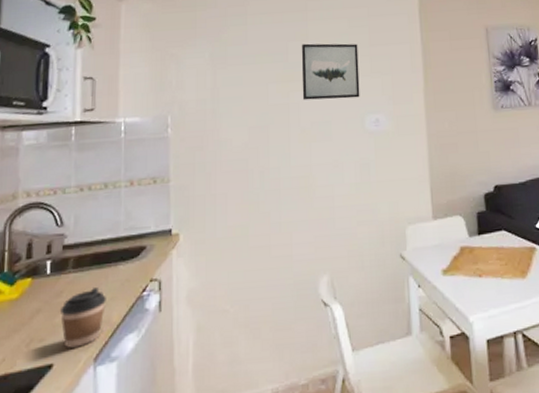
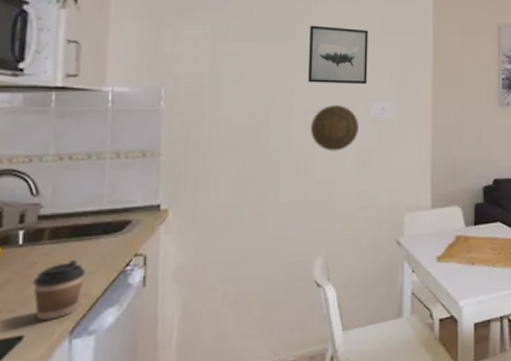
decorative plate: none [309,120,355,167] -> present [311,105,359,151]

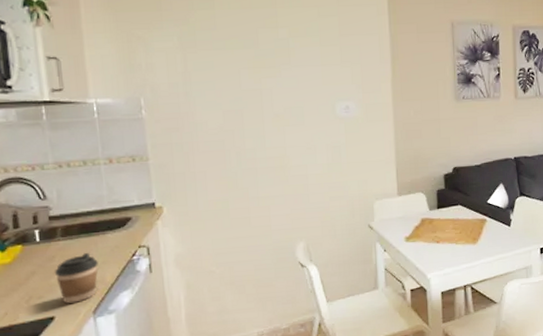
wall art: present [307,25,368,84] -> none [271,31,331,87]
decorative plate: present [311,105,359,151] -> none [282,106,326,149]

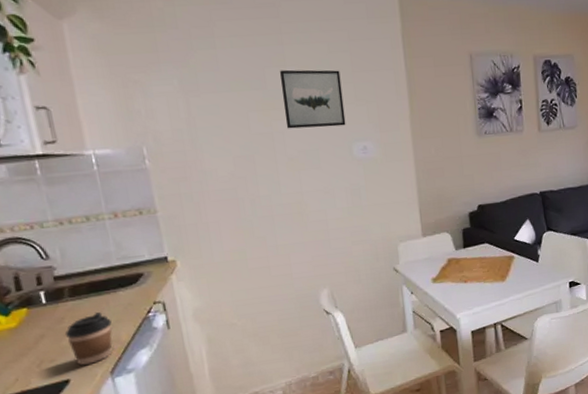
wall art: none [271,31,331,87] -> present [279,69,346,129]

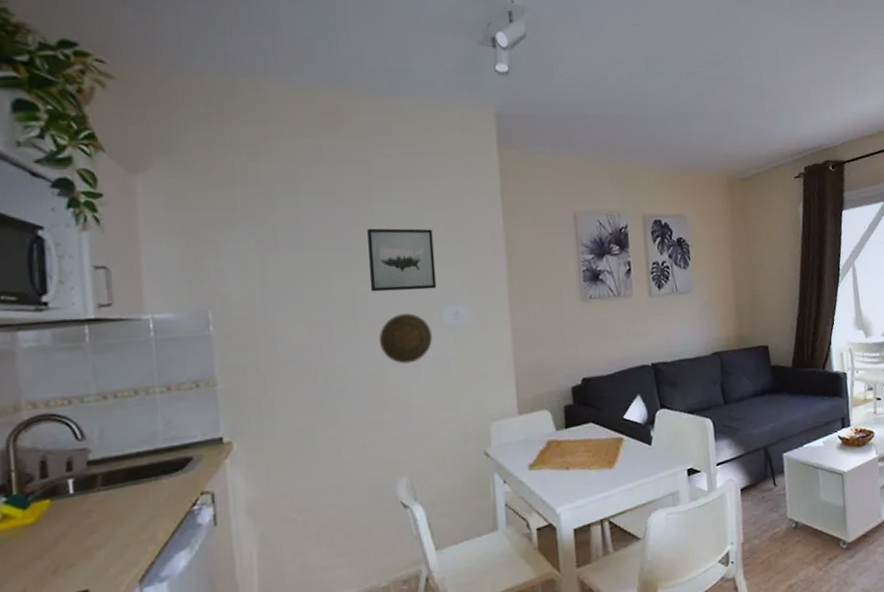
coffee cup: present [65,312,113,366] -> none [92,505,148,572]
decorative plate: none [297,148,344,193] -> present [379,313,432,364]

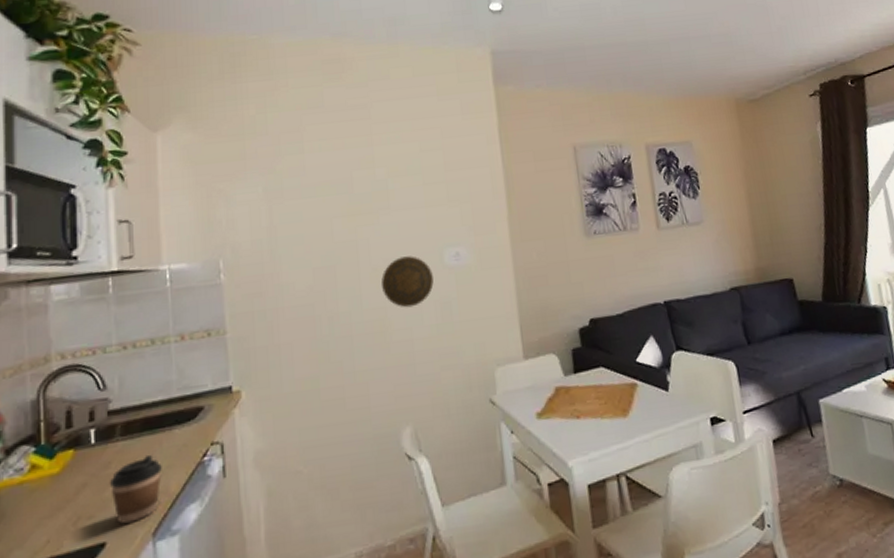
coffee cup: none [92,505,148,572] -> present [110,455,162,524]
wall art: present [366,228,437,292] -> none [367,169,437,236]

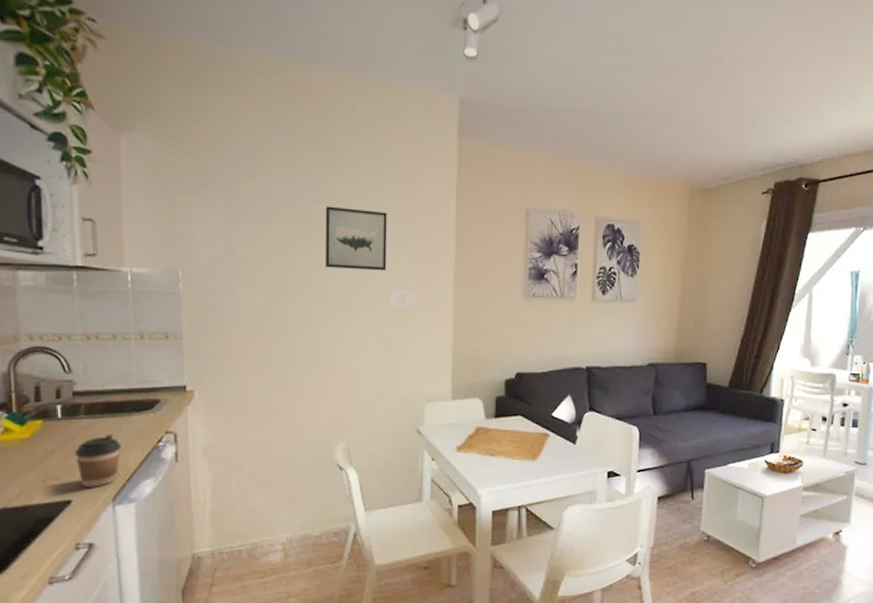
wall art: none [367,169,437,236] -> present [325,206,387,271]
decorative plate: present [381,256,434,308] -> none [330,292,378,339]

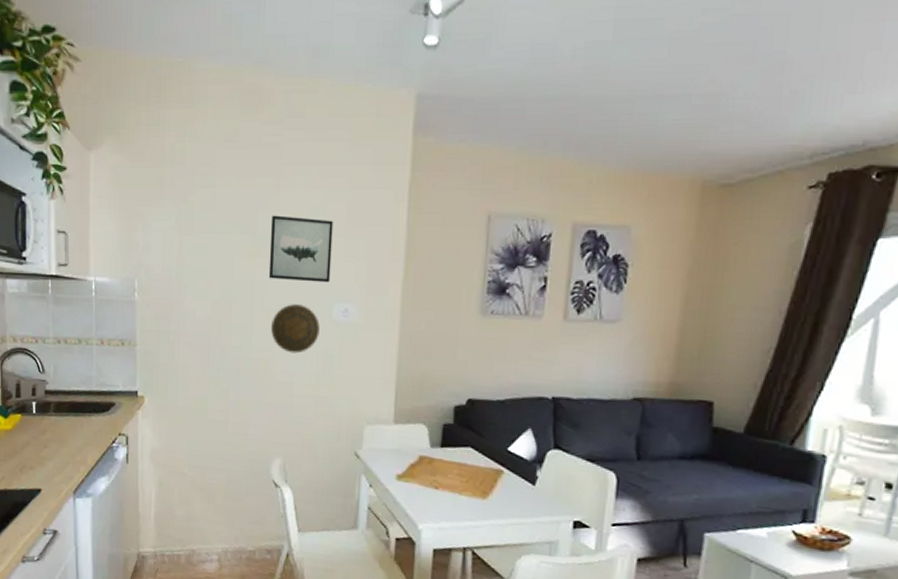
coffee cup: present [75,435,121,487] -> none [45,432,82,480]
decorative plate: none [330,292,378,339] -> present [271,304,320,354]

